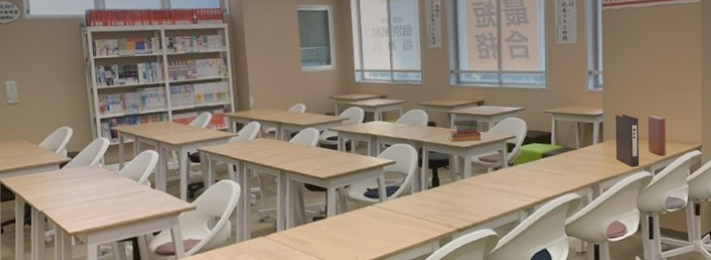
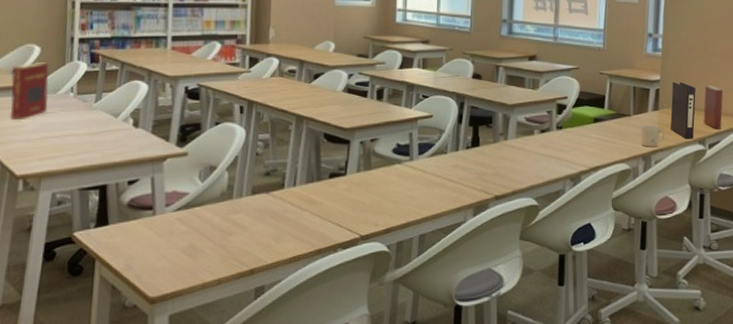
book: none [53,140,85,189] -> present [10,62,50,119]
books: present [448,118,481,142] -> none [494,73,530,99]
mug: none [587,156,611,177] -> present [641,125,665,147]

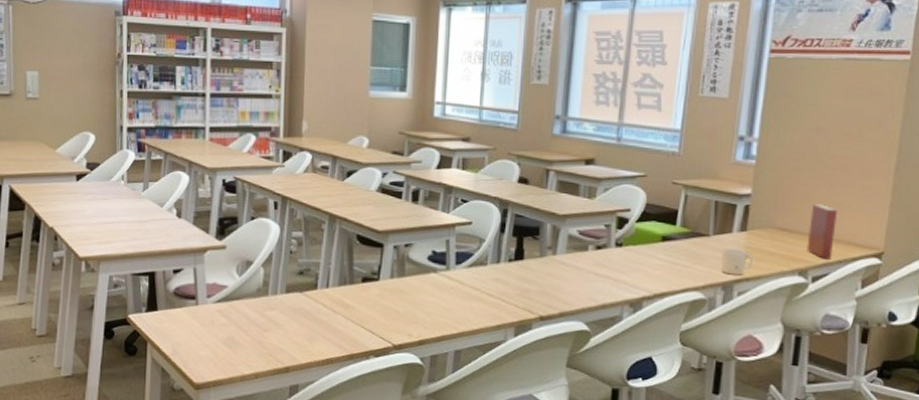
book: present [10,62,50,119] -> none [71,150,104,204]
binder: present [670,81,696,139] -> none [760,197,799,269]

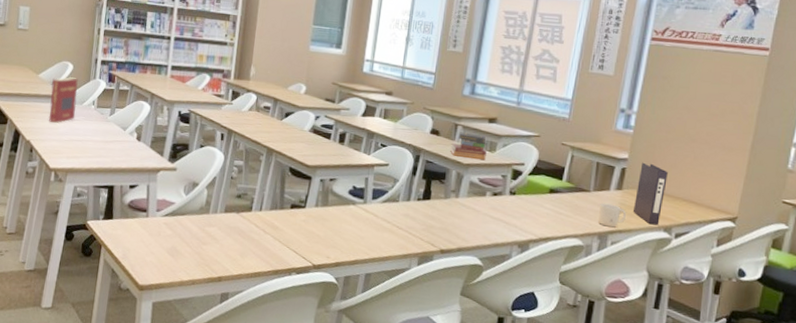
book: none [71,150,104,204] -> present [48,77,79,123]
books: none [543,178,586,209] -> present [450,132,488,161]
binder: none [760,197,799,269] -> present [632,162,668,226]
book: present [807,204,838,259] -> none [672,171,701,220]

